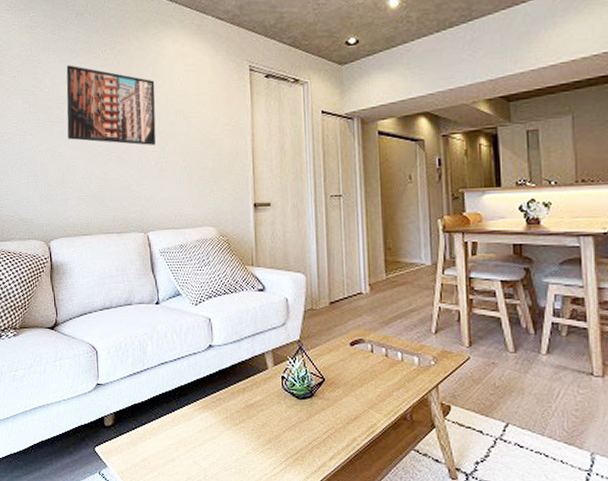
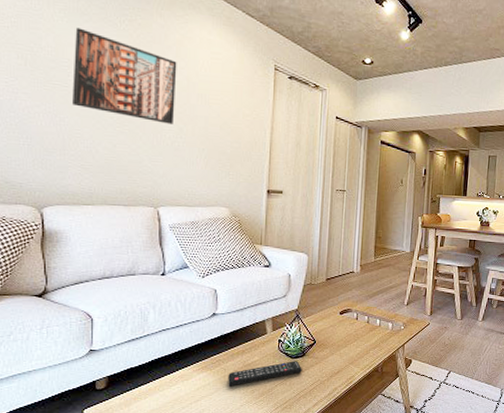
remote control: none [230,402,312,430] -> present [228,361,302,387]

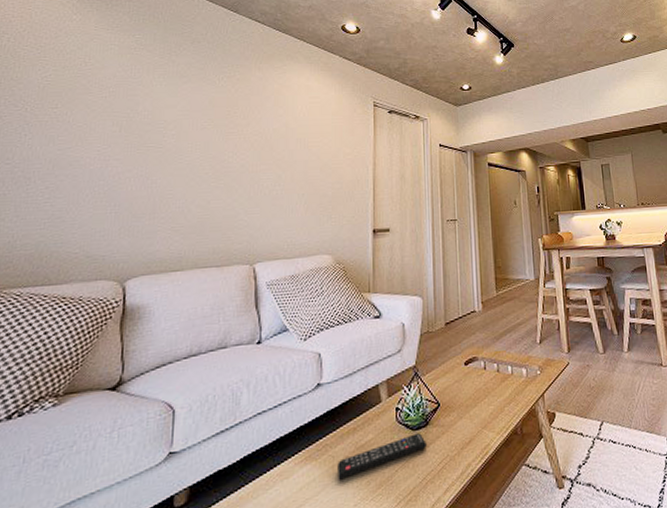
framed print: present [72,27,177,124] -> none [166,89,275,173]

